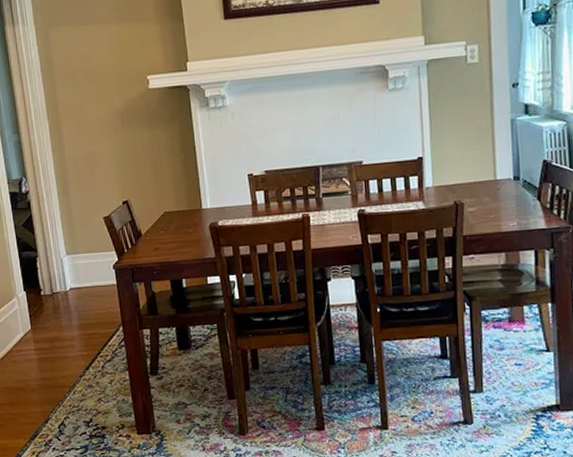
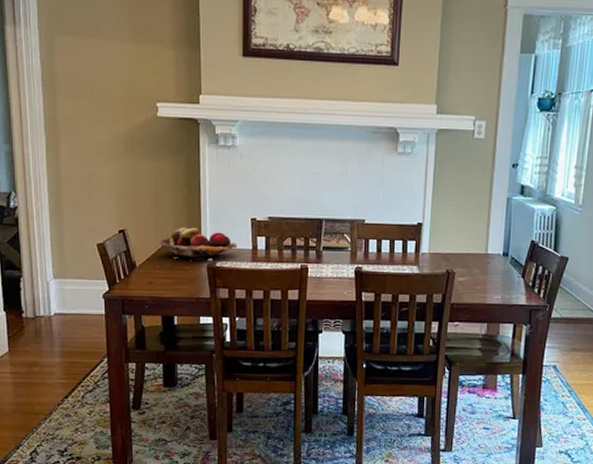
fruit basket: none [162,190,237,222] -> present [160,227,237,261]

